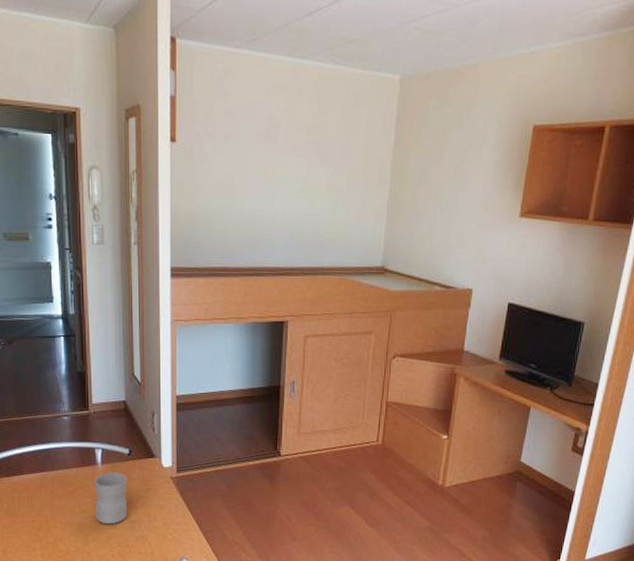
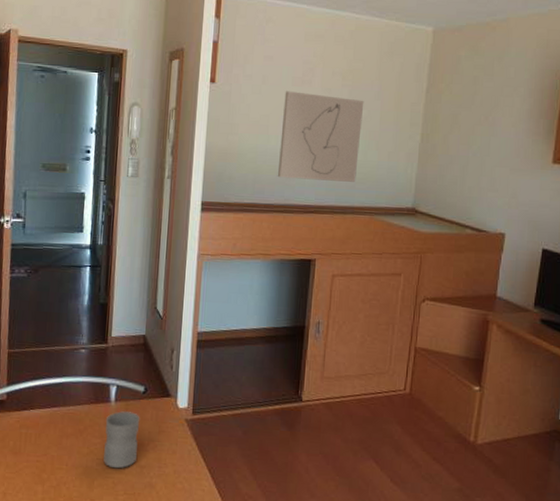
wall art: none [245,149,331,243] -> present [277,91,364,182]

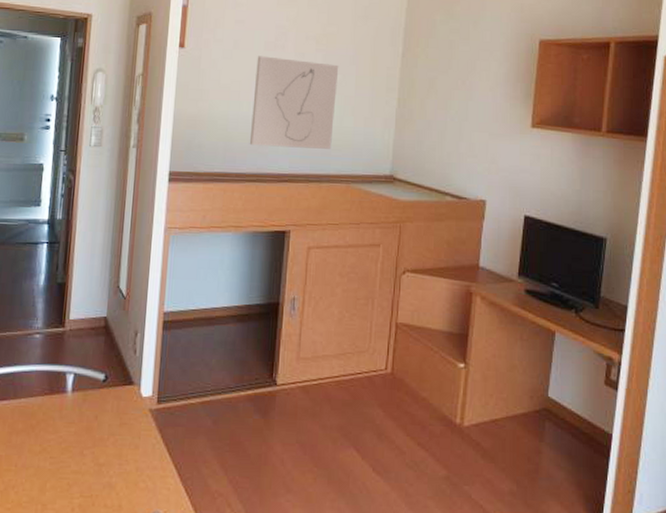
mug: present [103,411,140,469] -> none [57,402,100,468]

